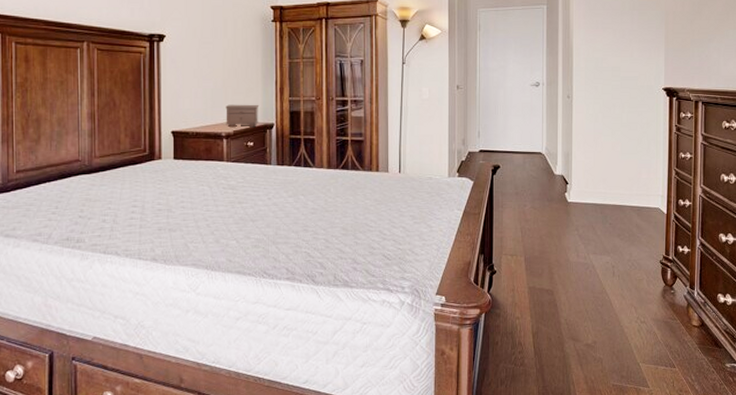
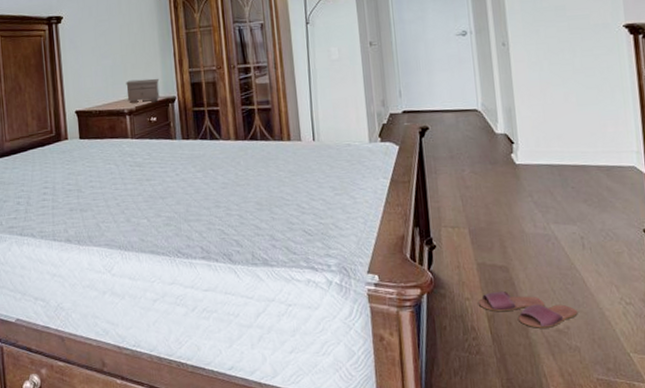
slippers: none [527,312,604,343] -> present [479,292,578,328]

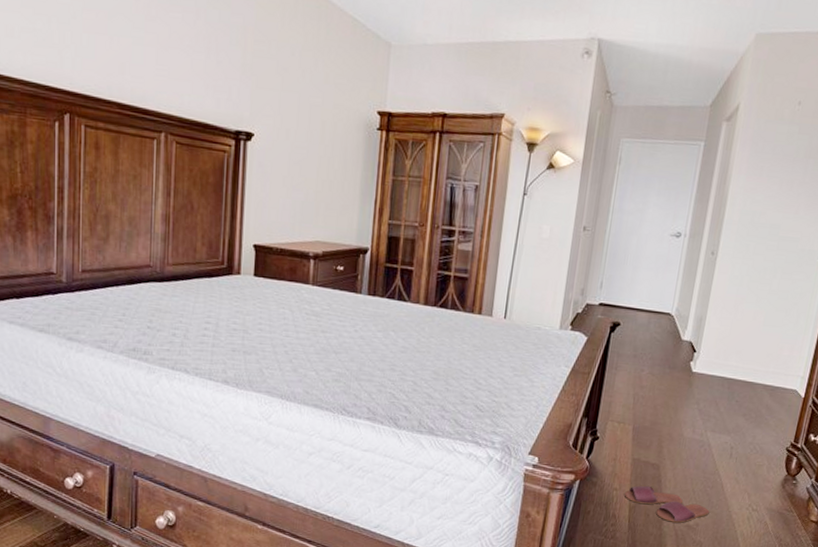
jewelry box: present [126,78,160,104] -> none [314,221,354,250]

